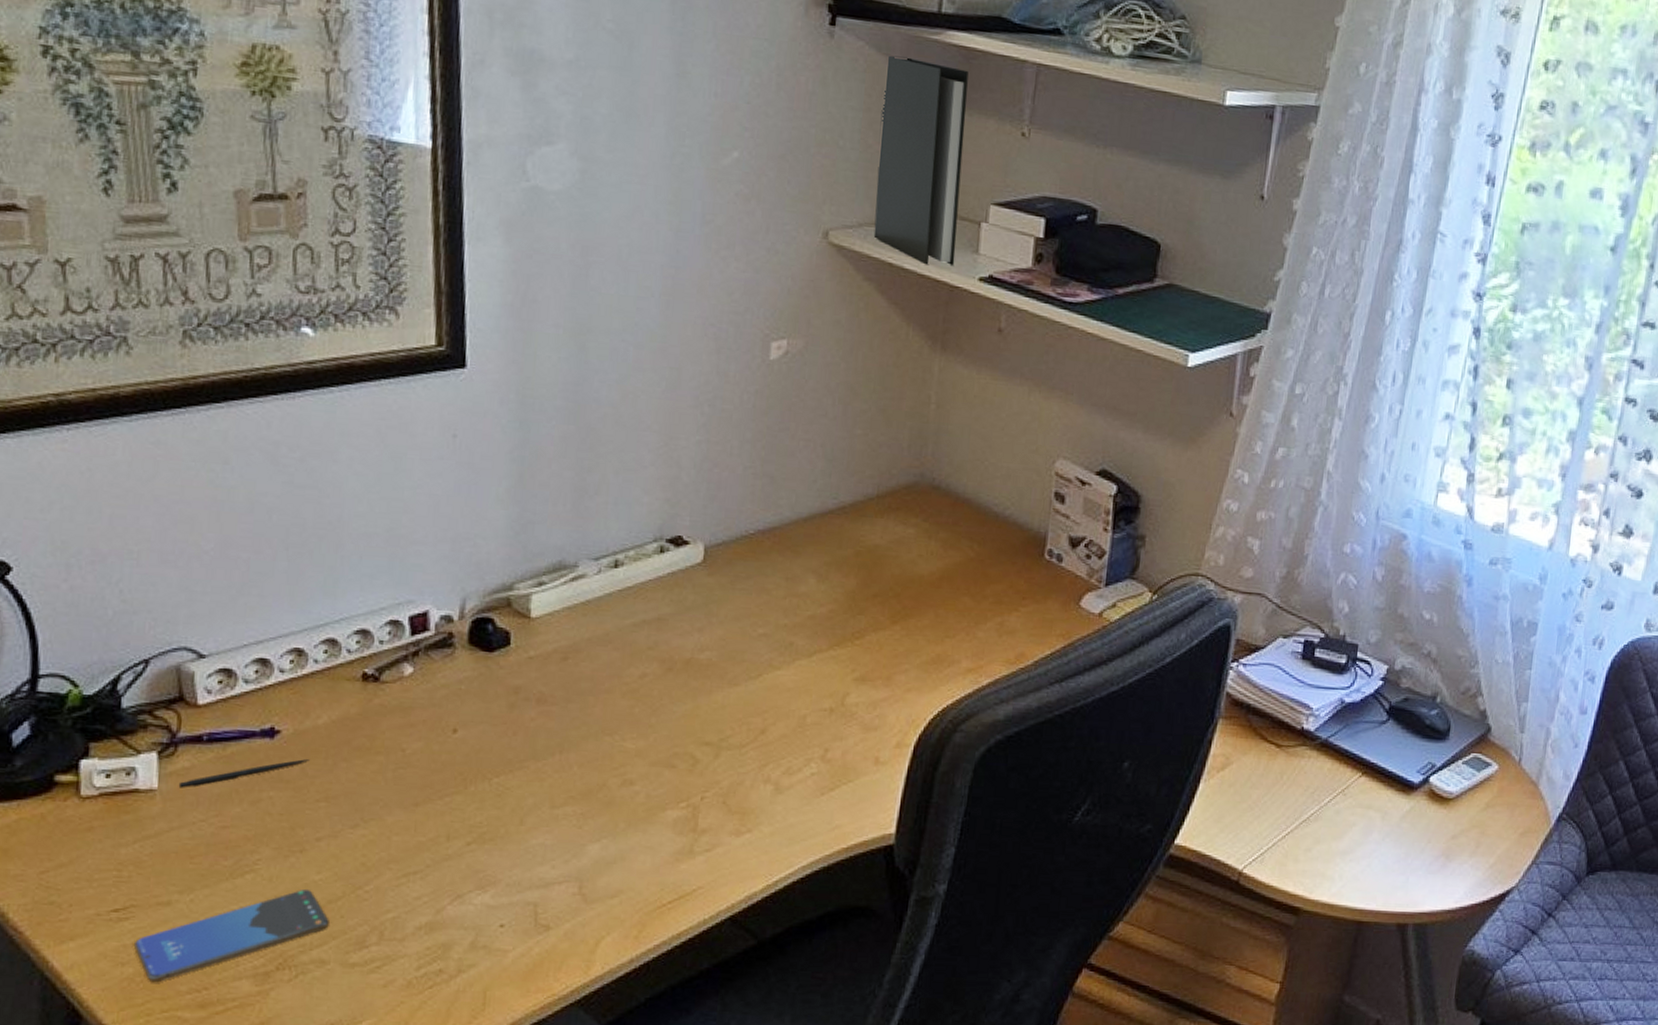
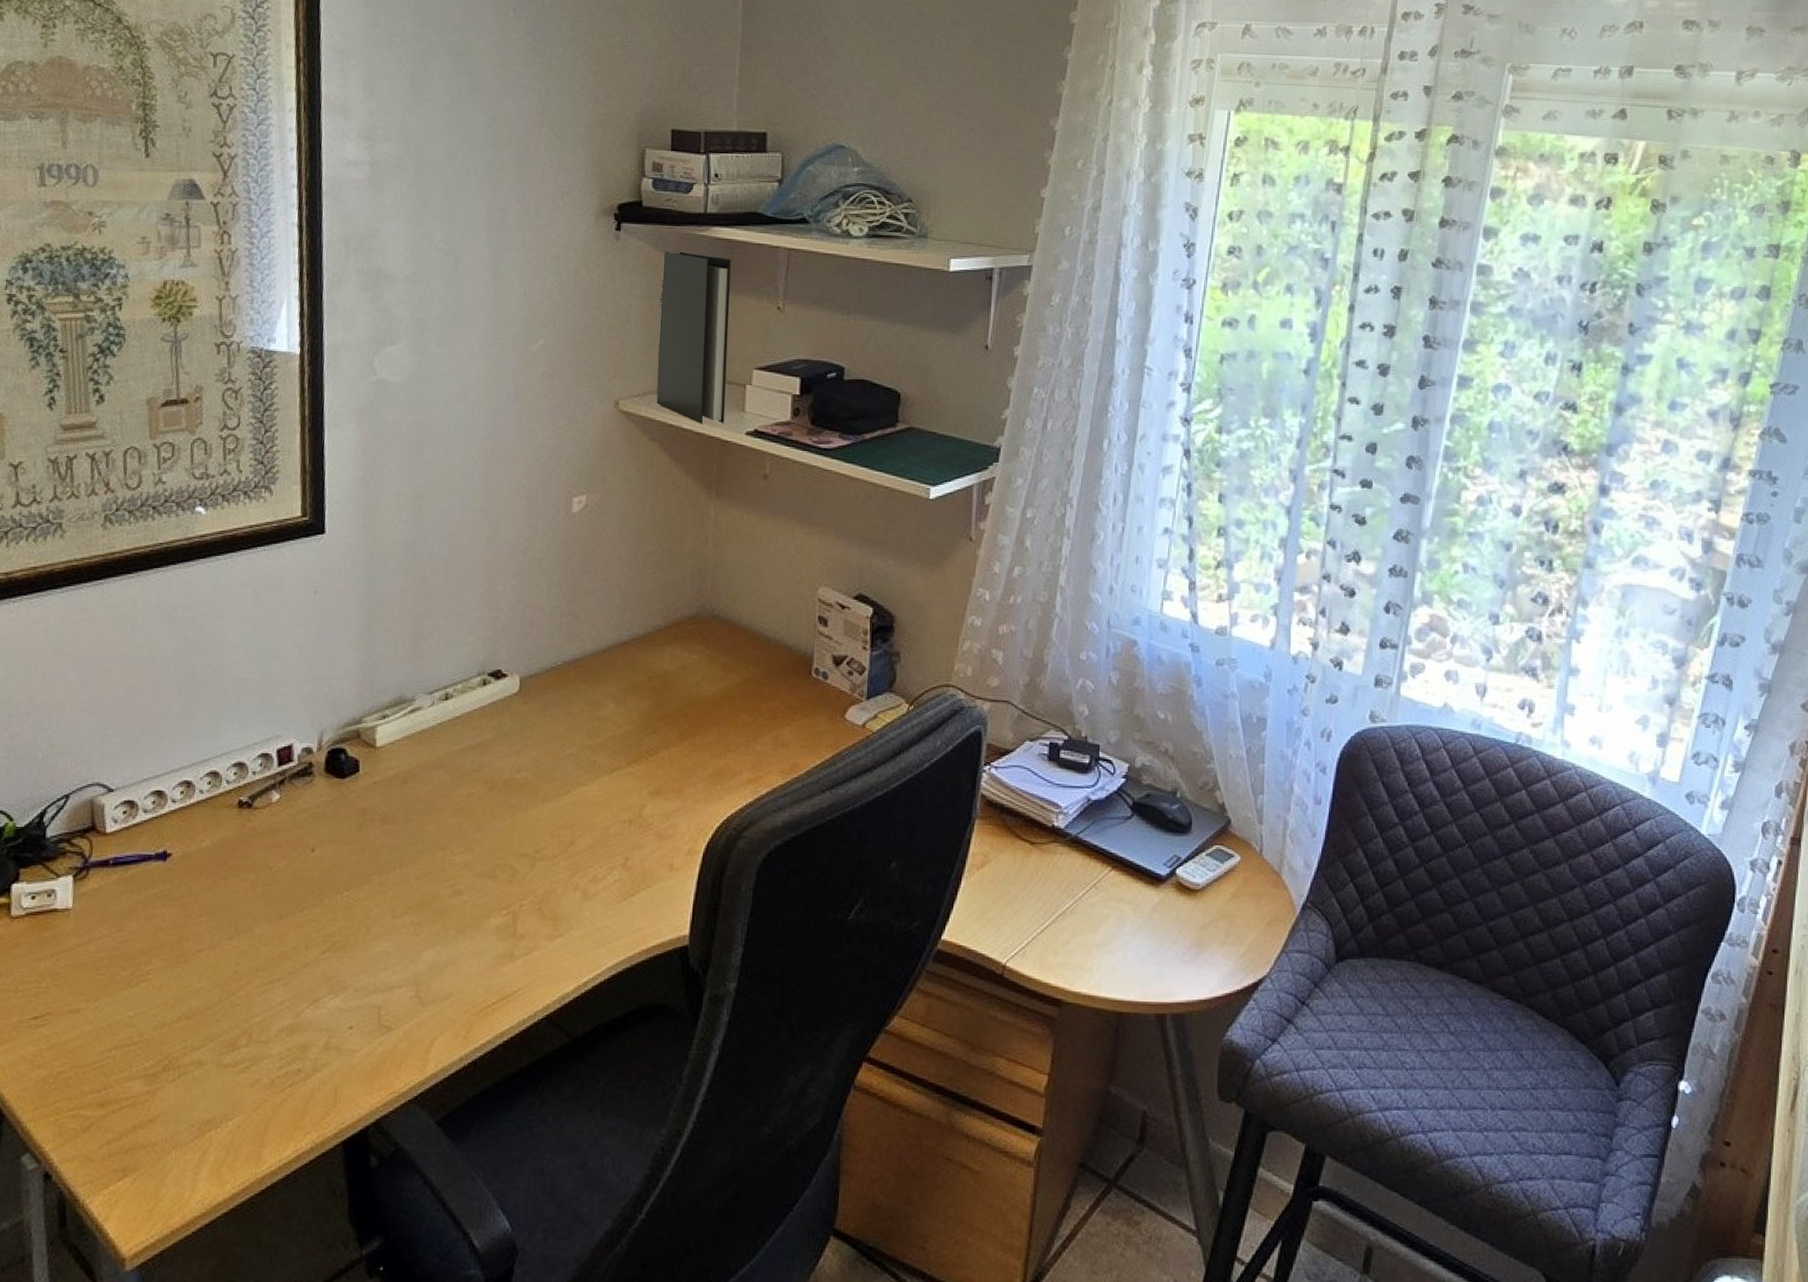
smartphone: present [133,888,329,983] -> none [47,996,207,1084]
pen: present [178,759,310,788] -> none [88,879,194,907]

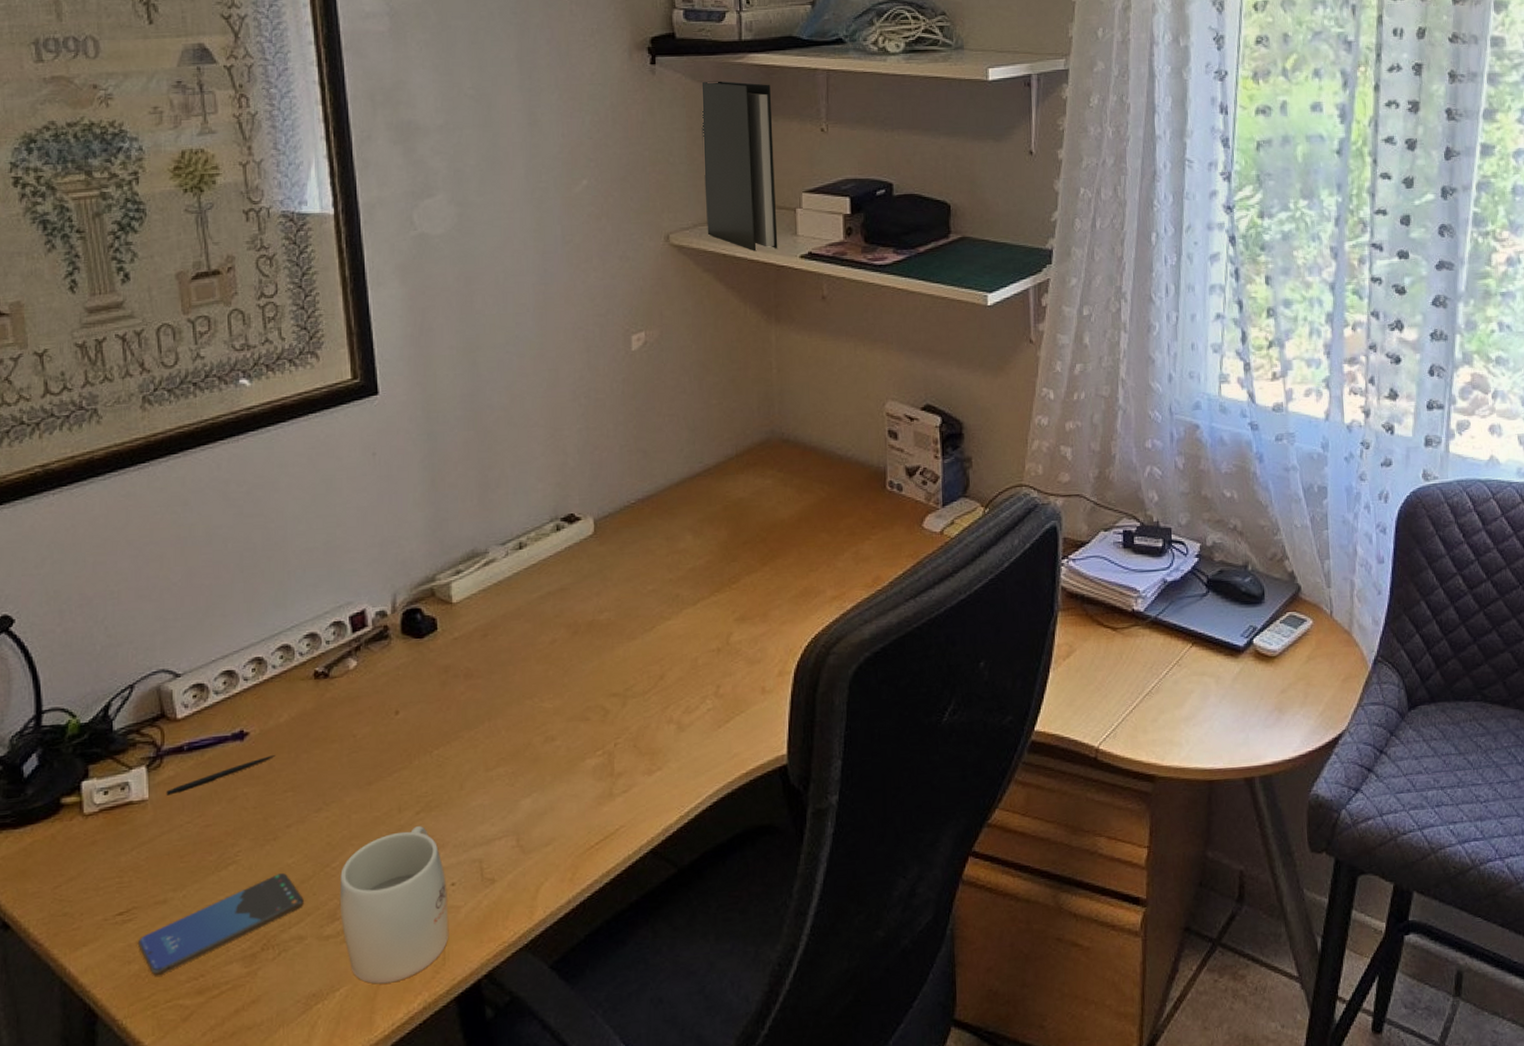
smartphone: none [47,996,207,1084] -> present [137,872,304,976]
pen: none [88,879,194,907] -> present [166,755,275,796]
mug: none [240,964,345,1119] -> present [339,825,449,984]

